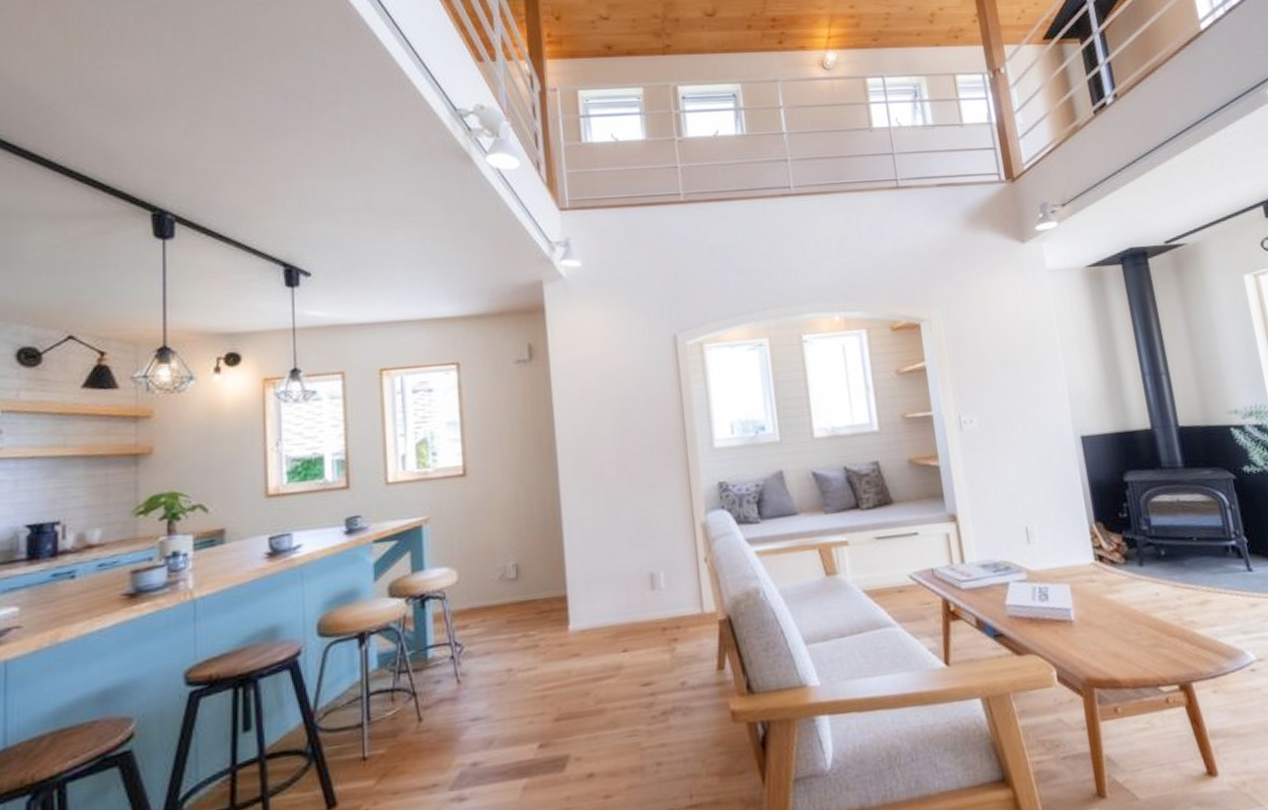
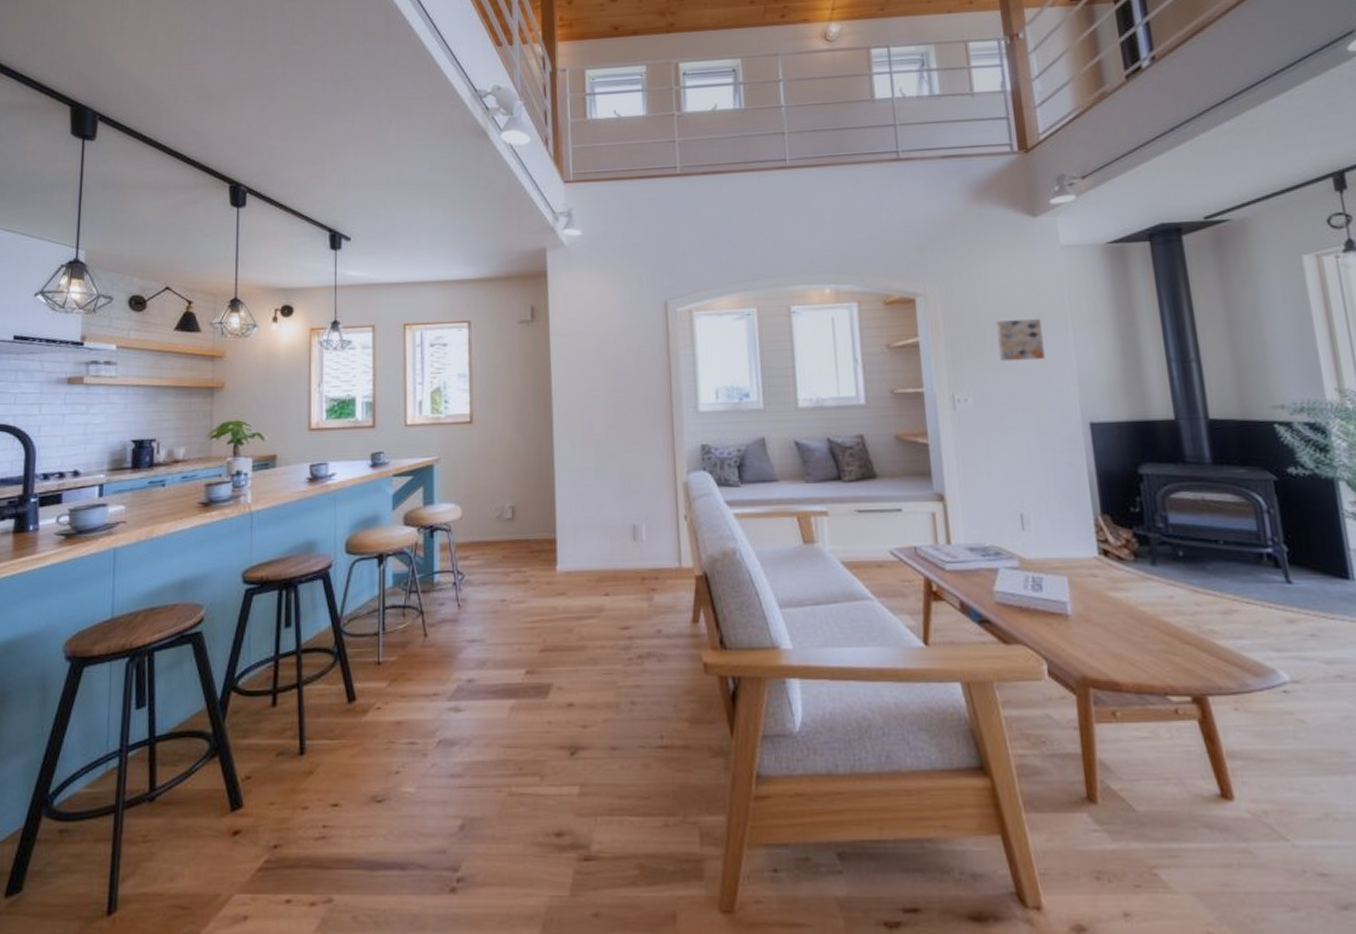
wall art: none [994,340,1039,382] -> present [995,319,1045,362]

